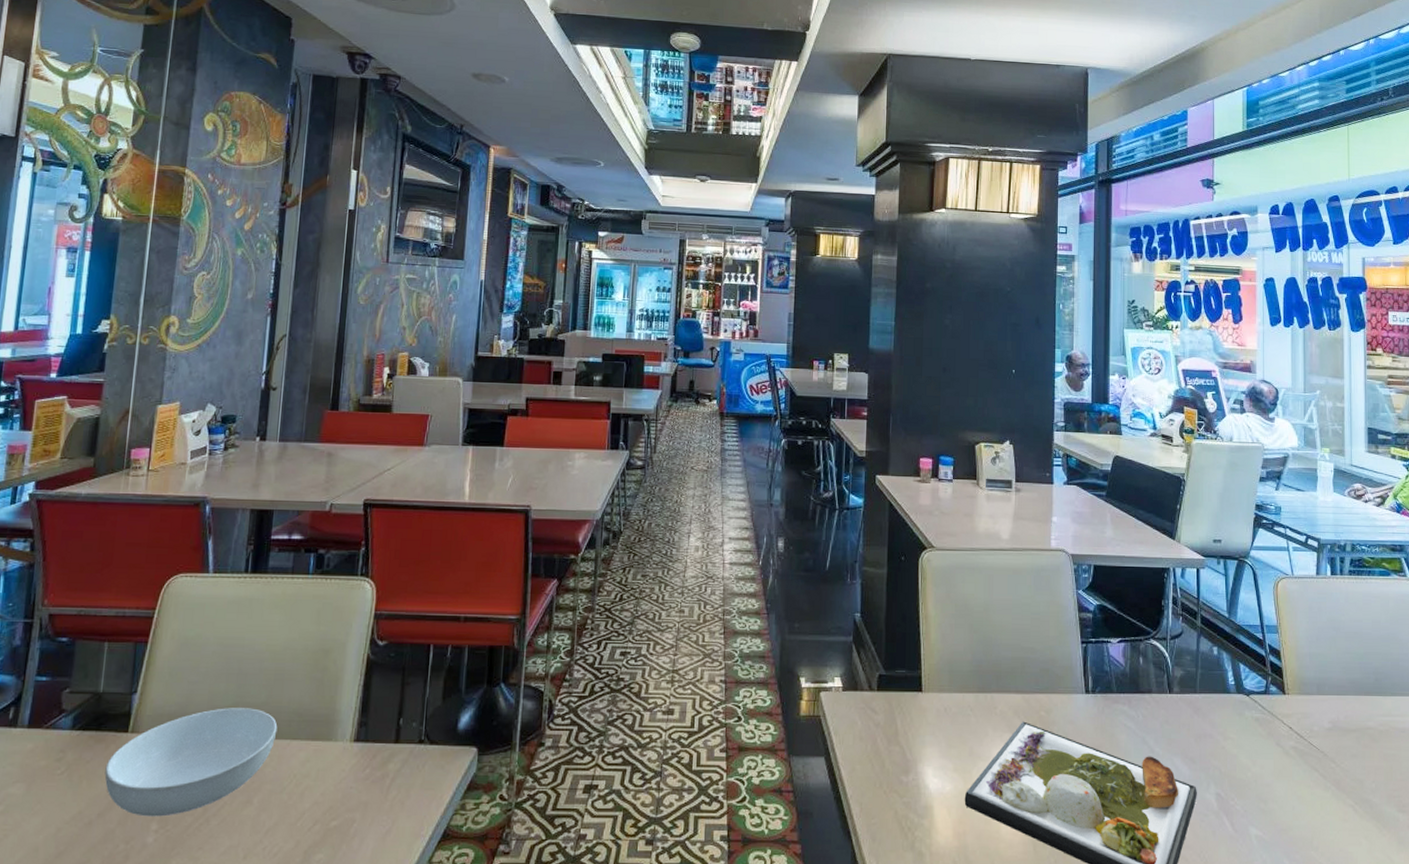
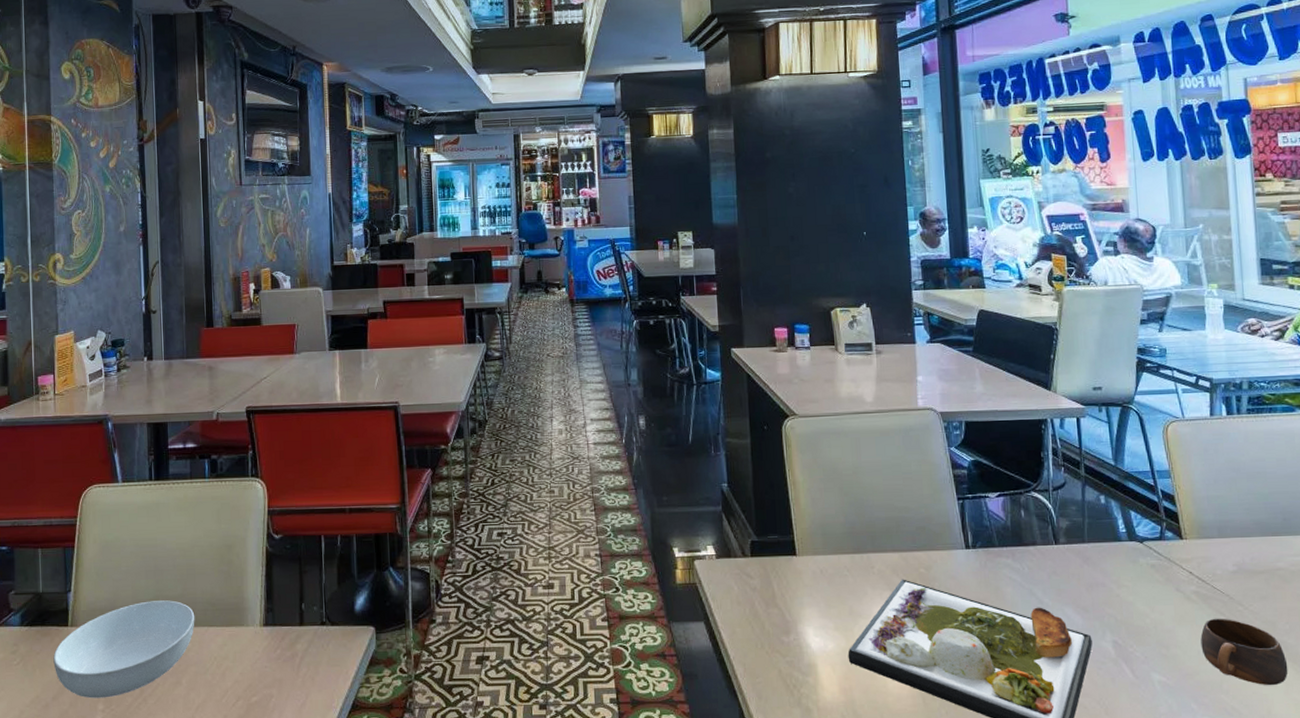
cup: none [1296,774,1372,843] -> present [1200,618,1288,685]

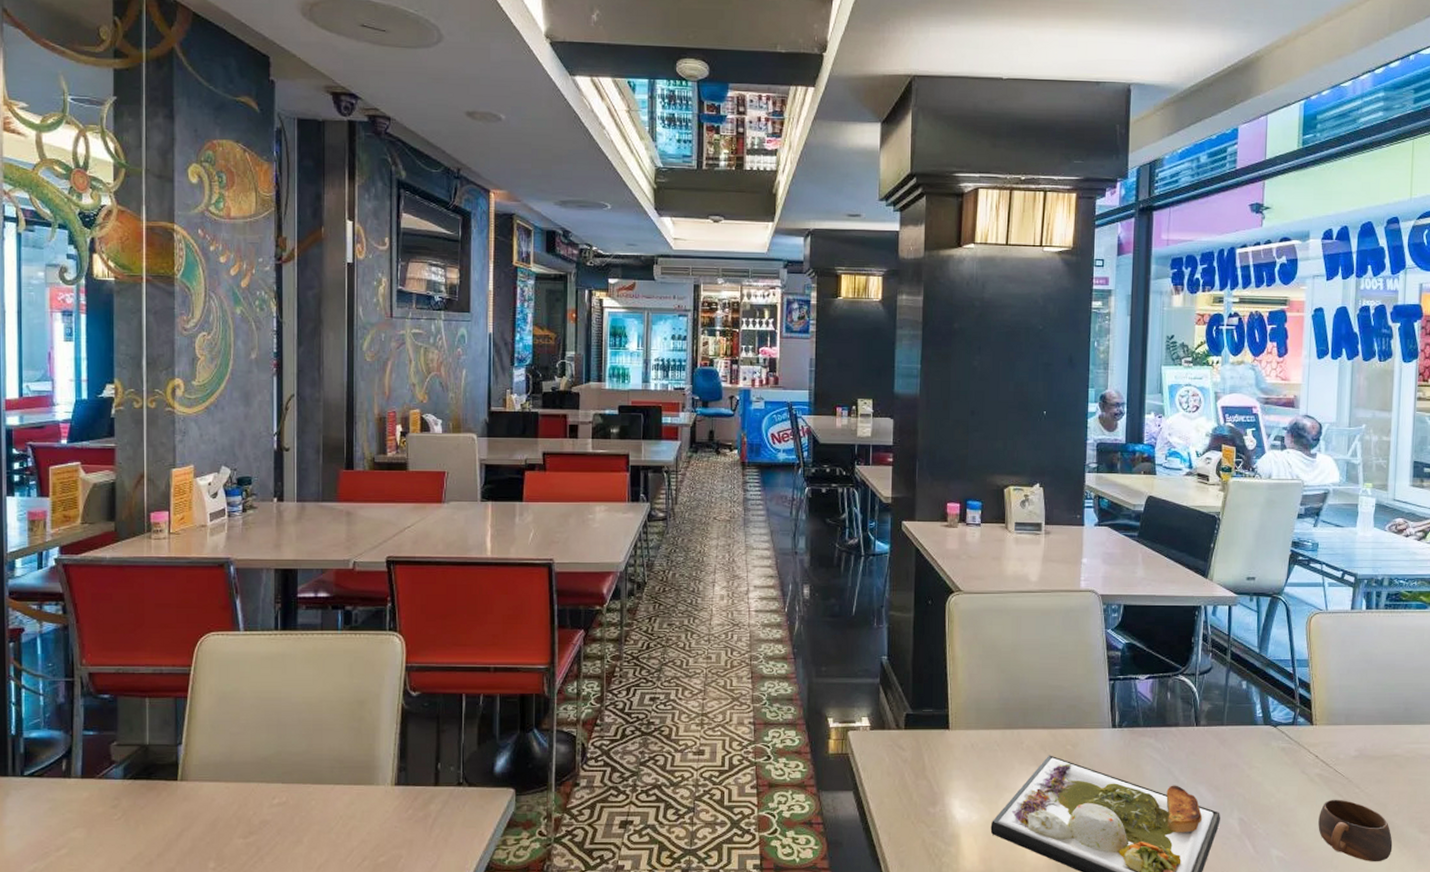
serving bowl: present [53,600,195,698] -> none [159,756,320,856]

